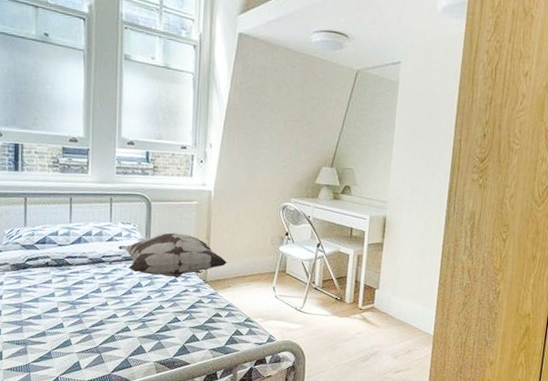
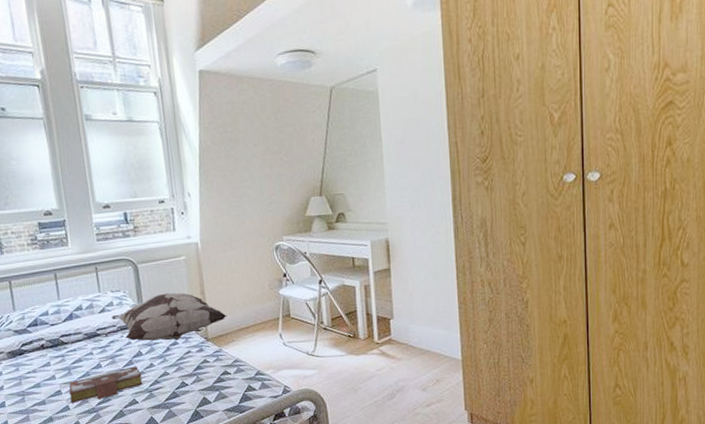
book: none [66,296,138,322] -> present [69,366,143,404]

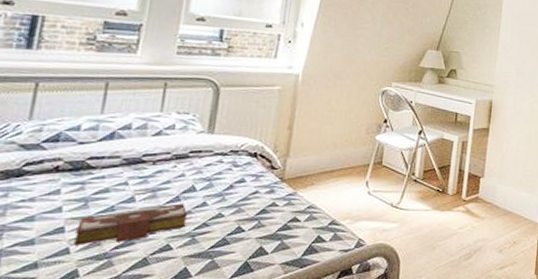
decorative pillow: present [111,292,227,341] -> none [168,123,313,177]

